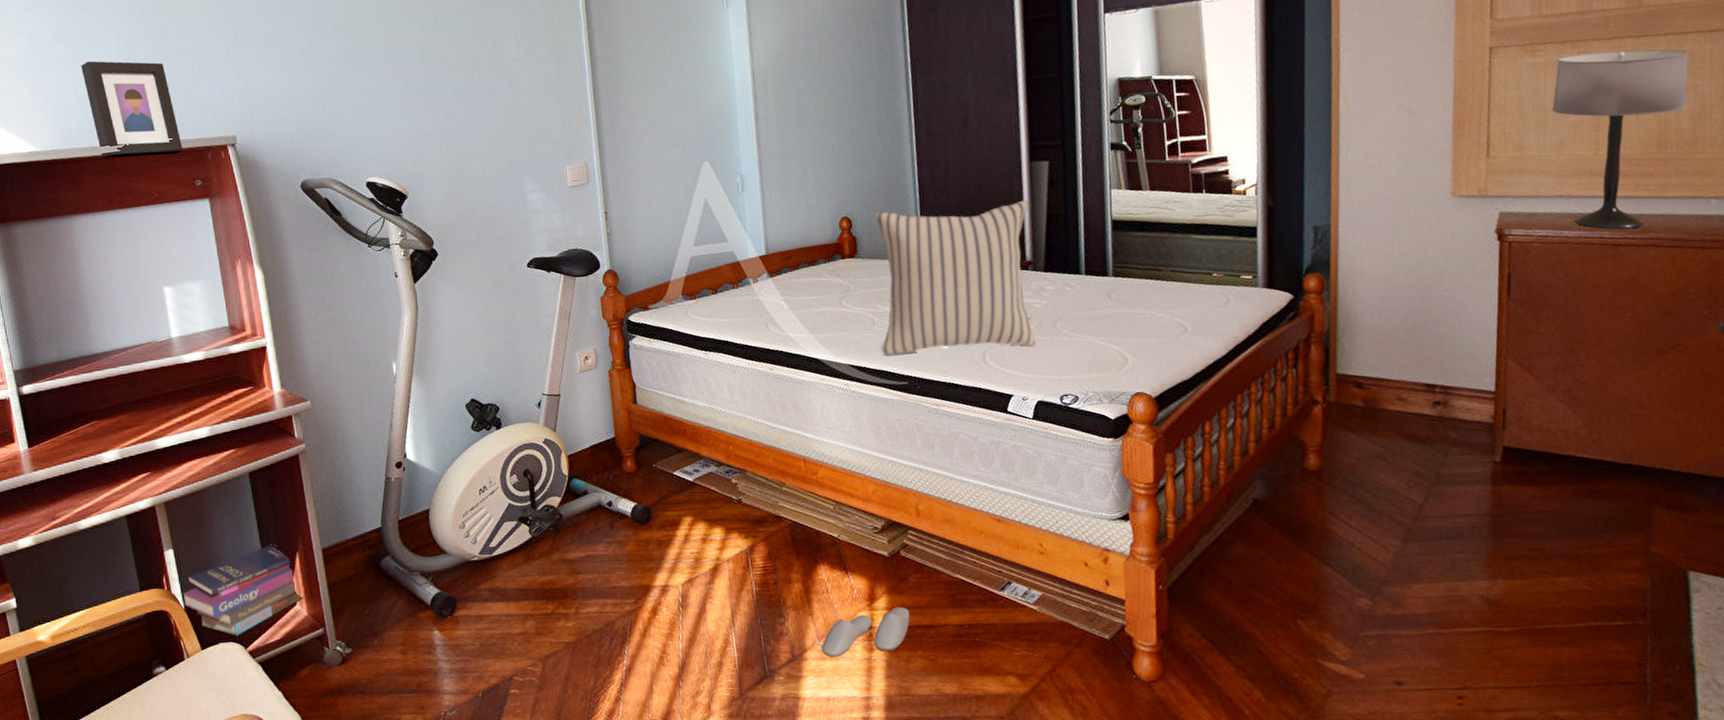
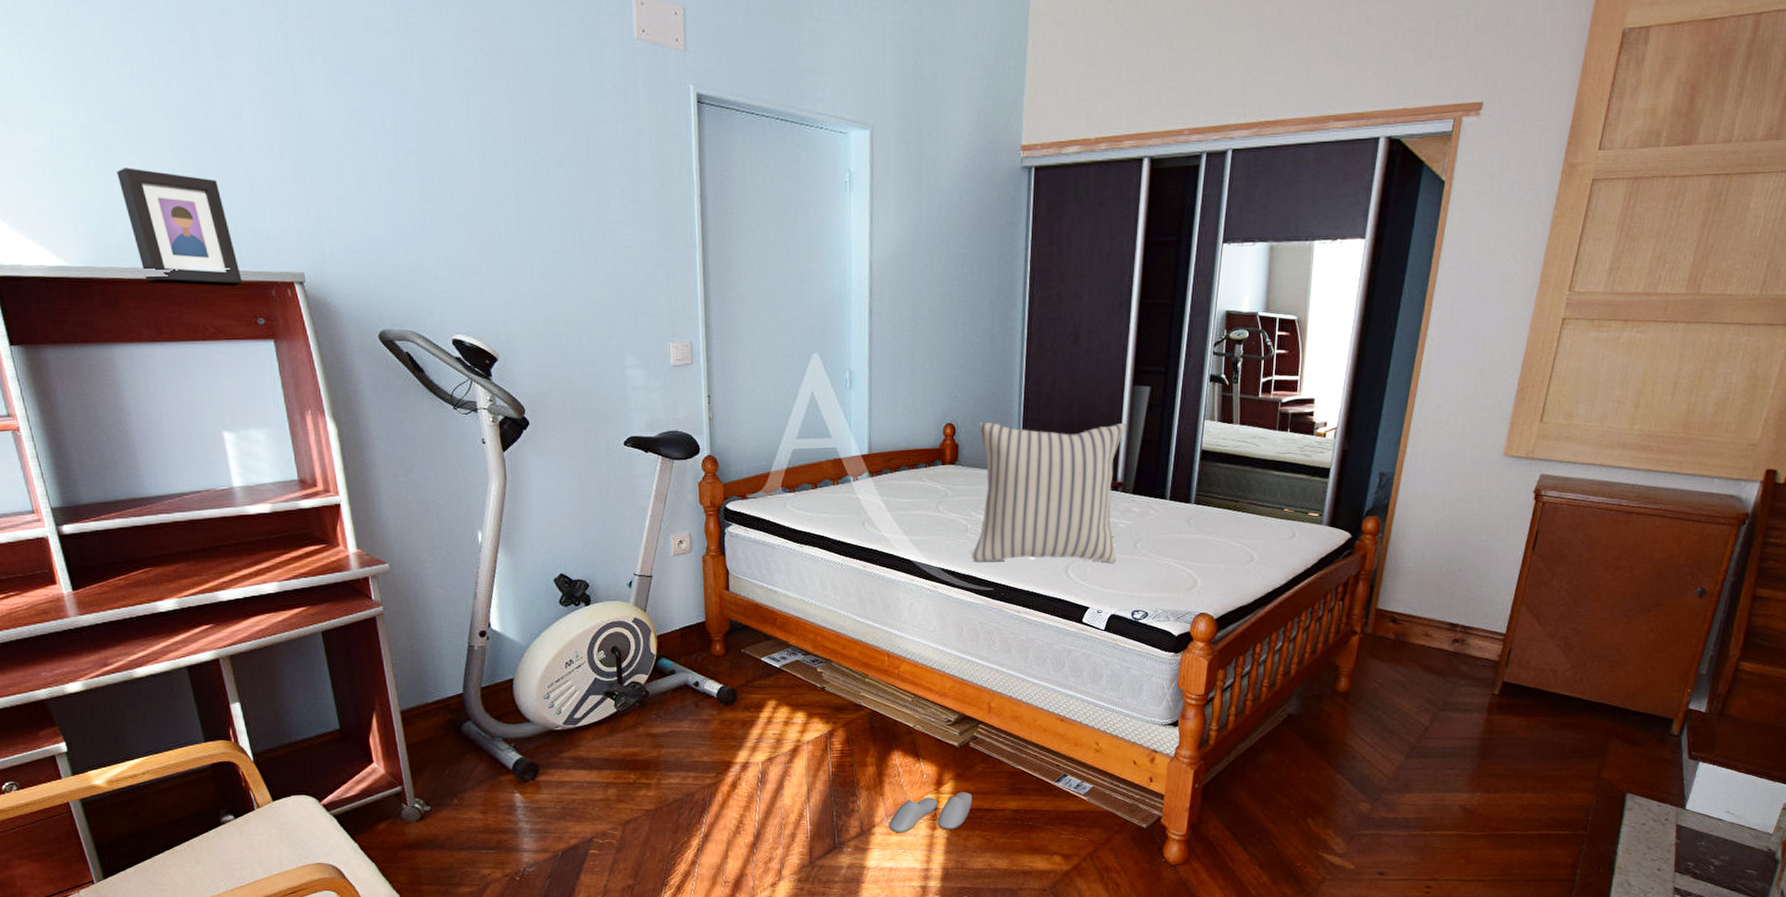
books: present [182,544,305,636] -> none [251,703,382,790]
table lamp: present [1551,49,1690,230] -> none [1600,333,1728,500]

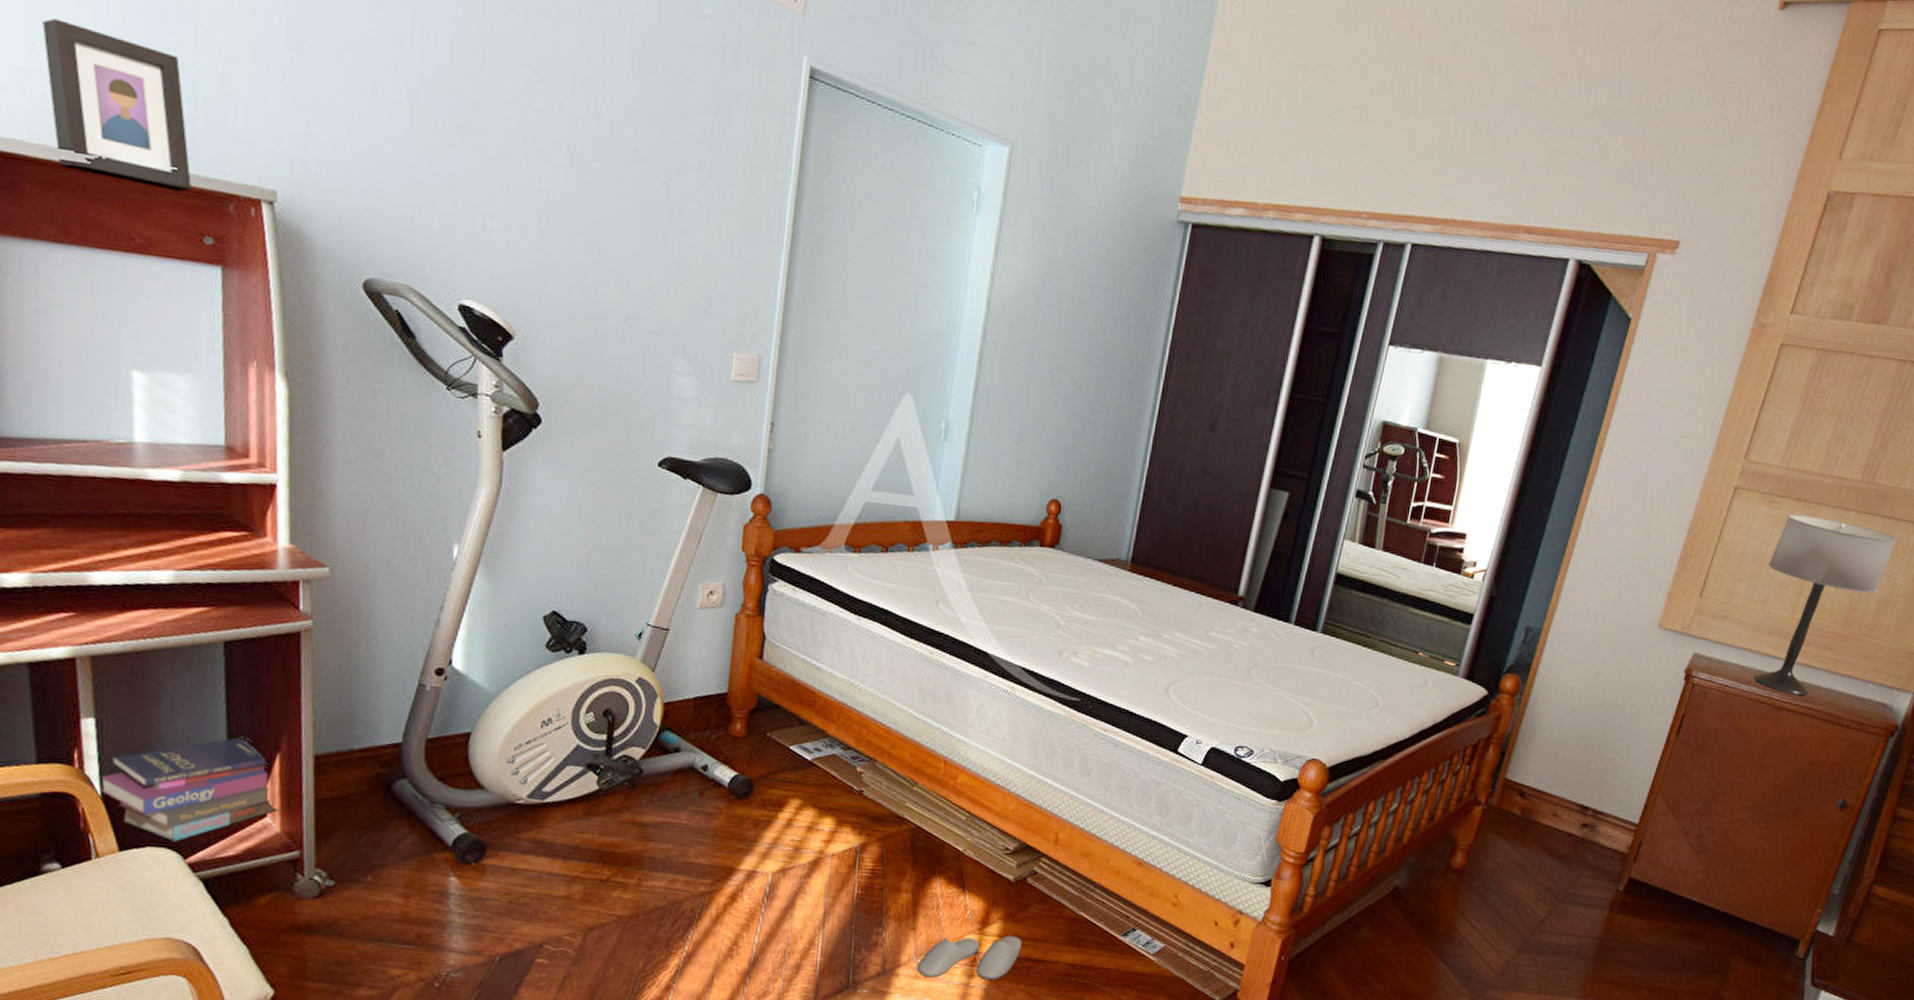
books: none [251,703,382,790] -> present [100,736,280,842]
pillow: present [972,422,1126,563] -> none [1060,503,1257,688]
table lamp: none [1600,333,1728,500] -> present [1753,514,1897,697]

